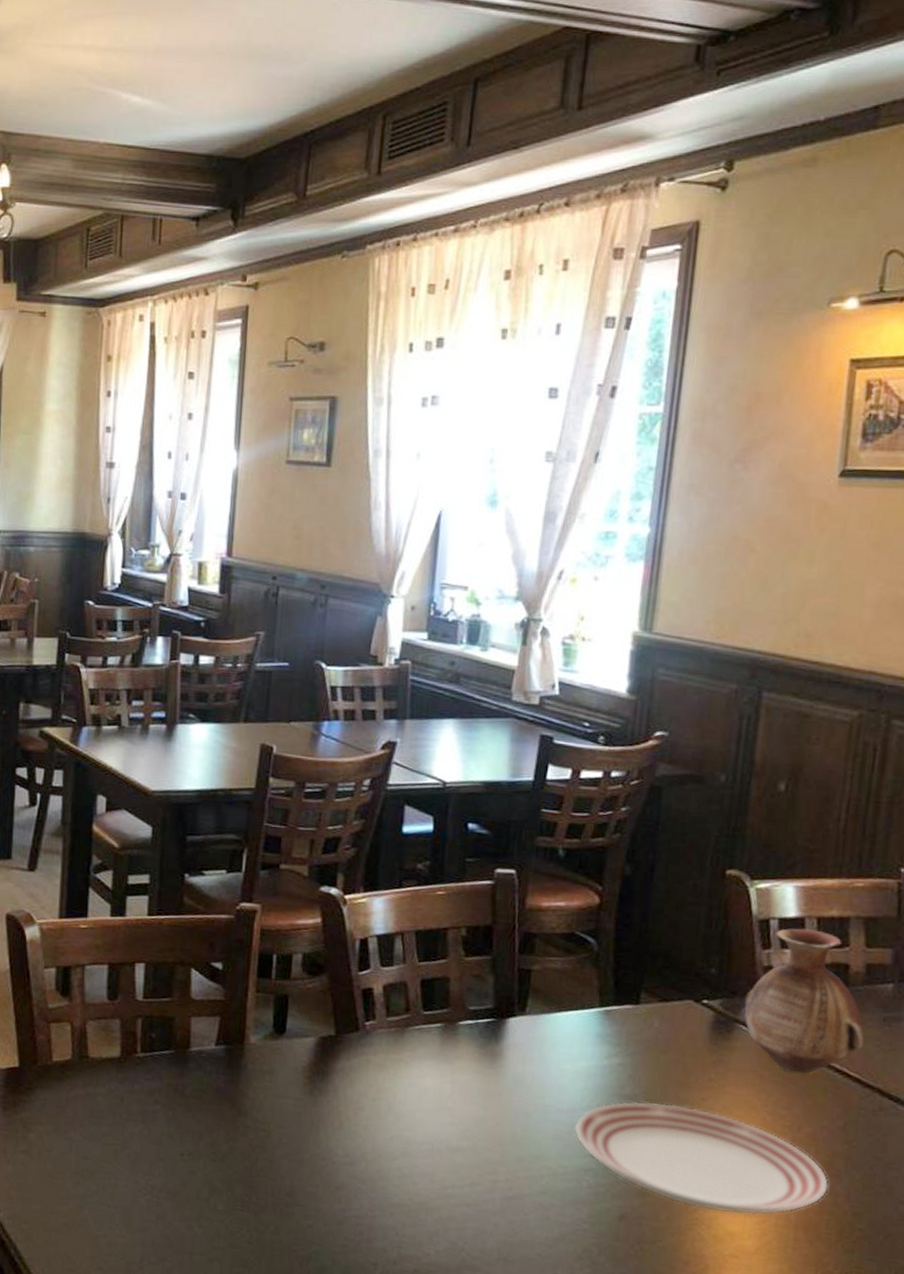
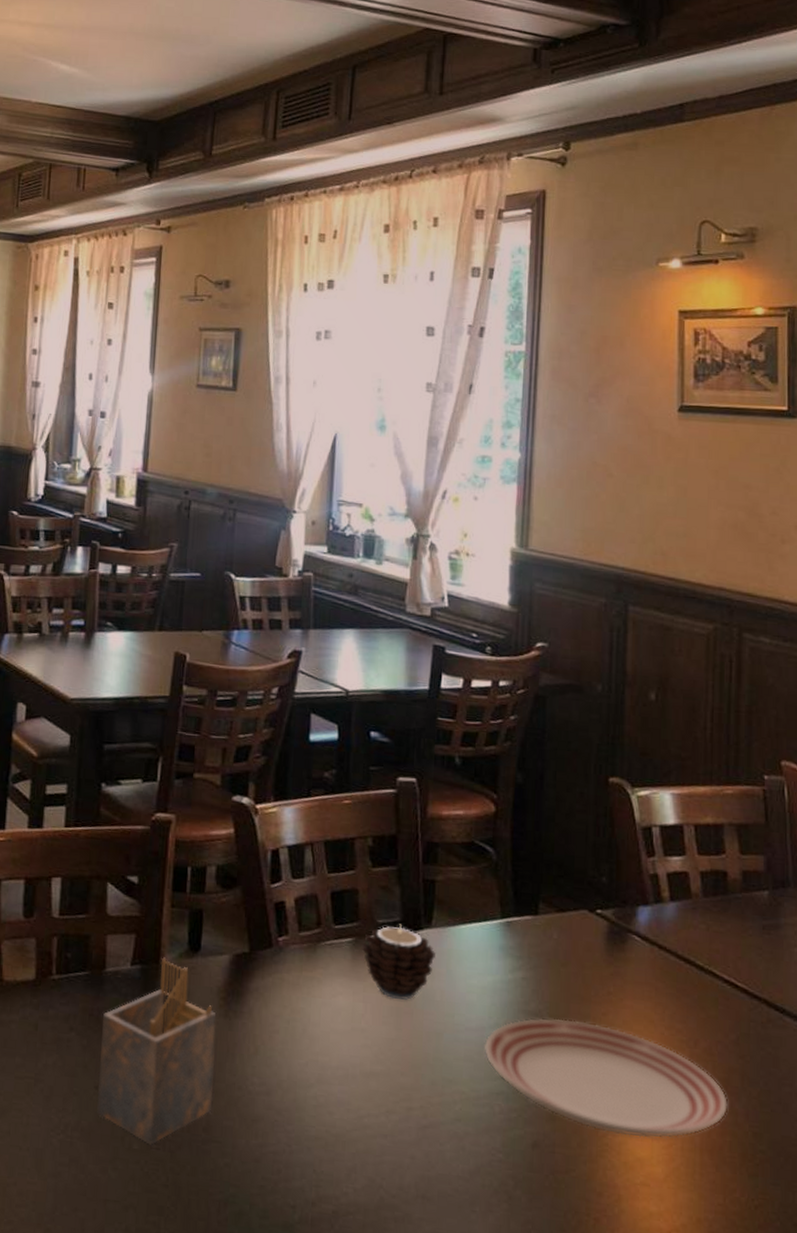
napkin holder: none [182,1038,301,1207] -> present [97,957,217,1145]
candle: none [451,1011,529,1082] -> present [361,924,437,1000]
vase: present [745,928,865,1075] -> none [636,835,748,986]

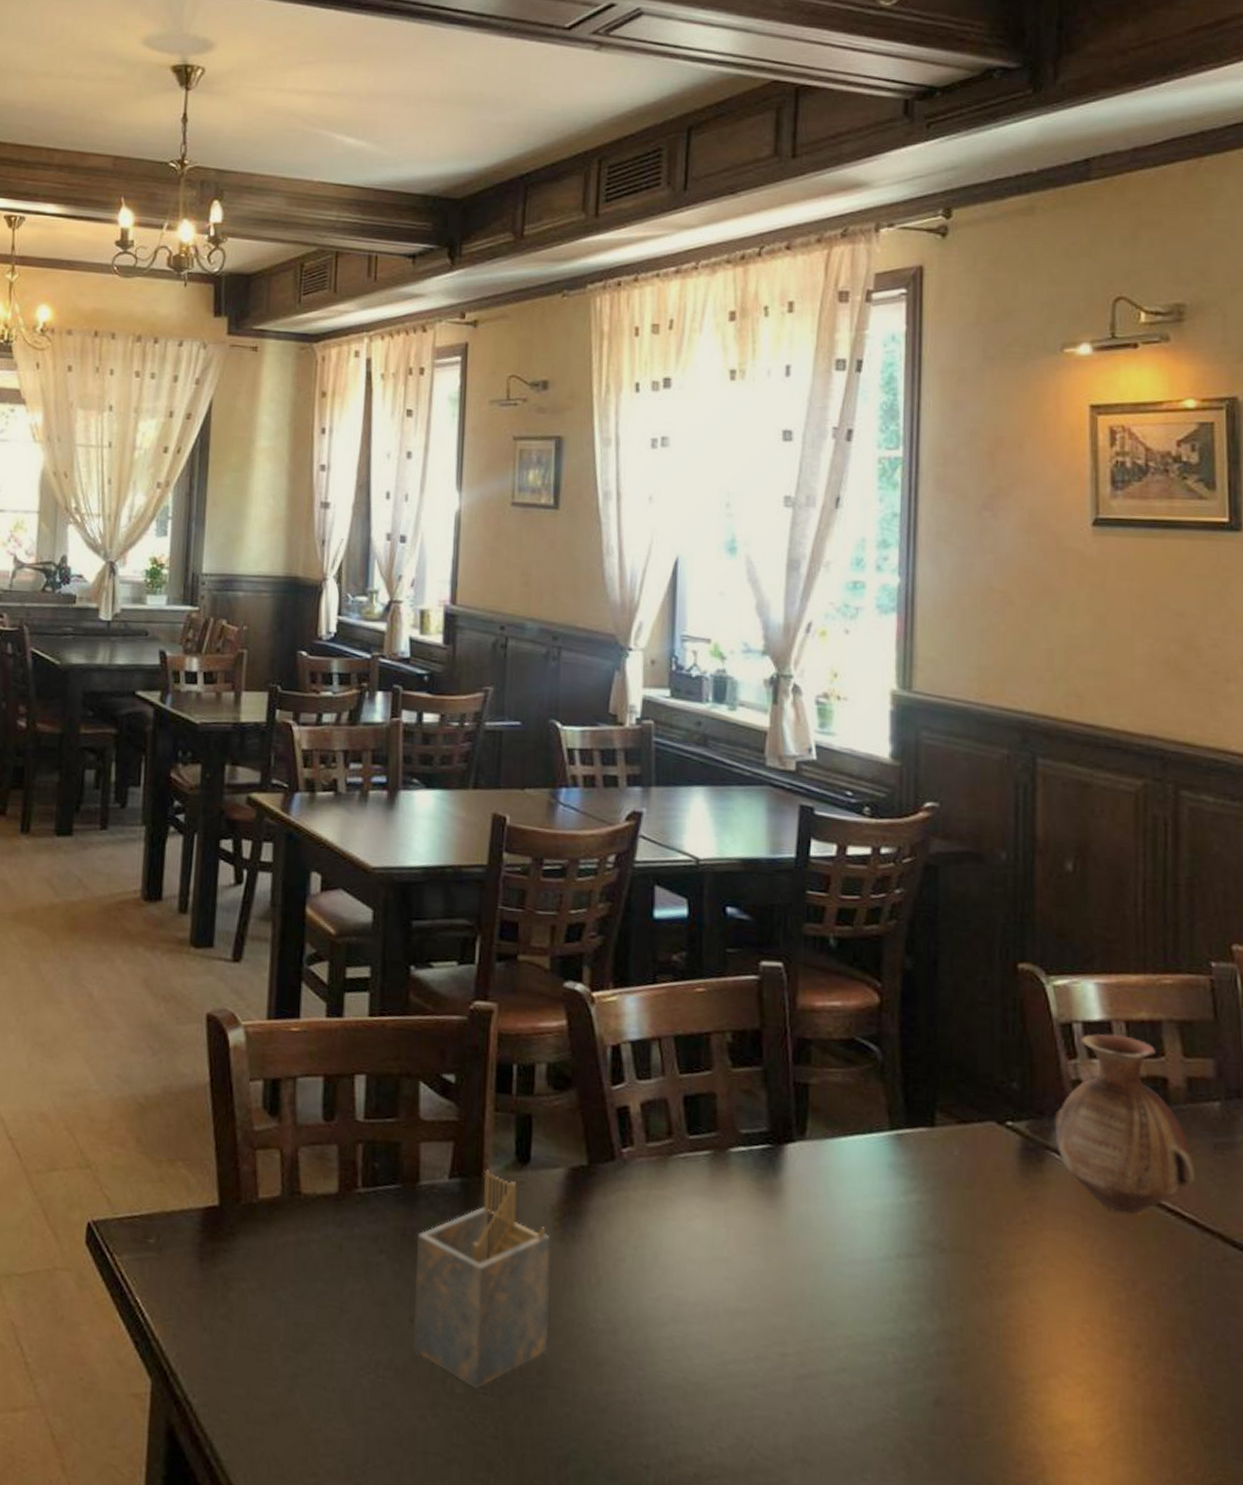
candle: present [361,924,437,1000] -> none [721,1135,812,1225]
dinner plate: present [483,1017,729,1139] -> none [872,1249,1177,1399]
vase: none [636,835,748,986] -> present [1055,1033,1196,1215]

